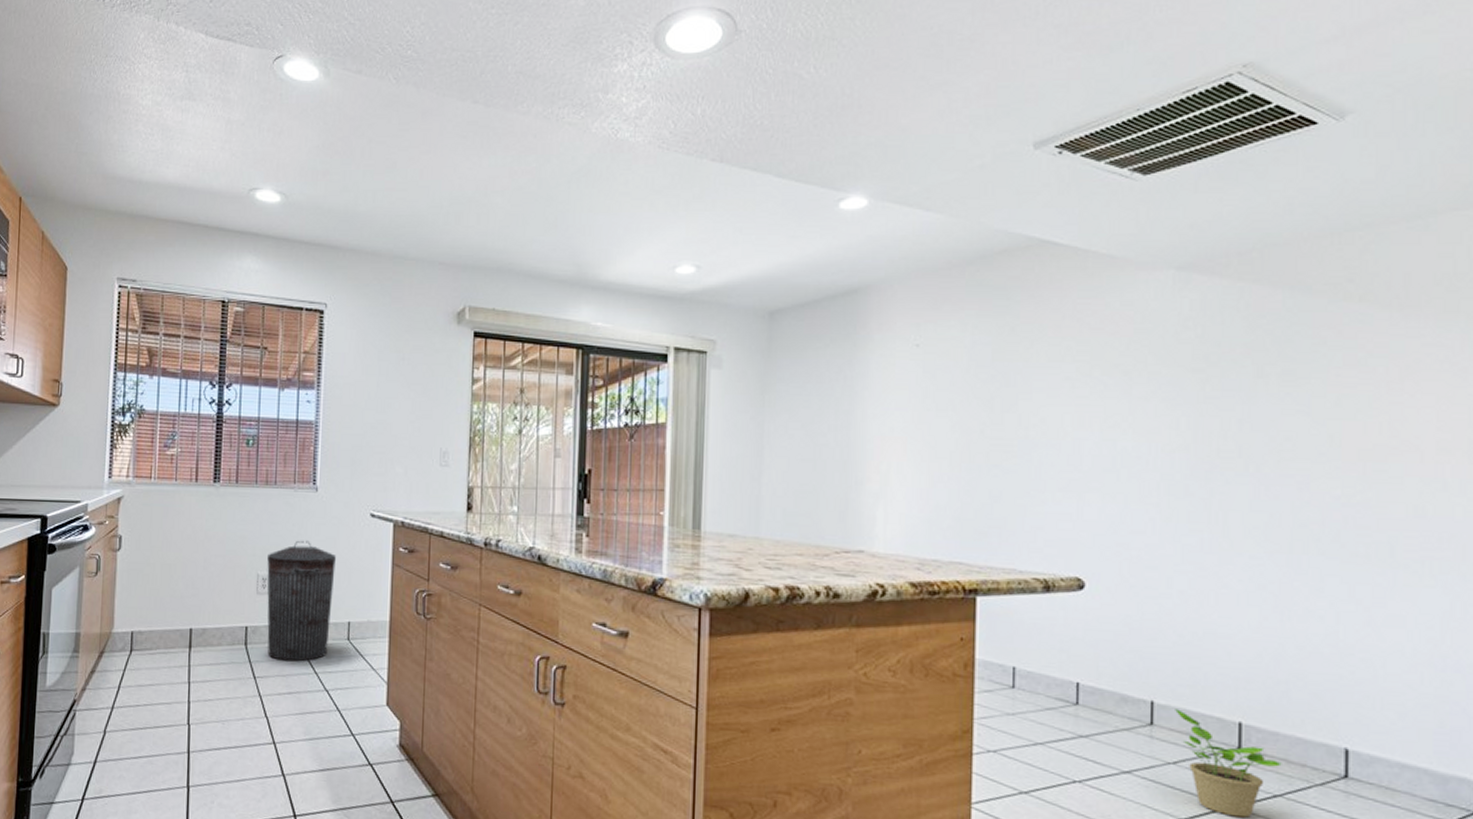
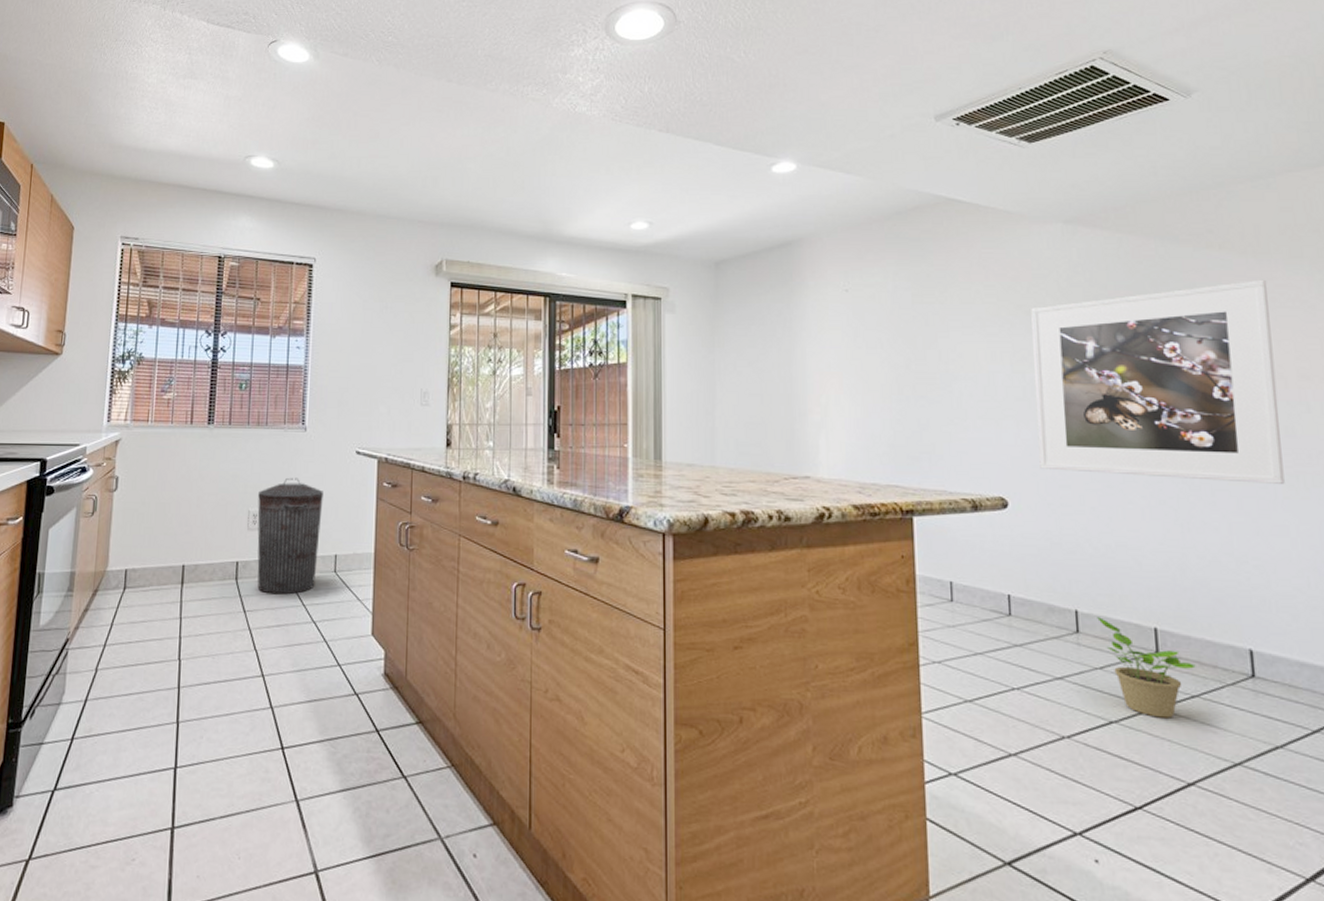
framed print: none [1124,337,1413,570] -> present [1031,279,1285,484]

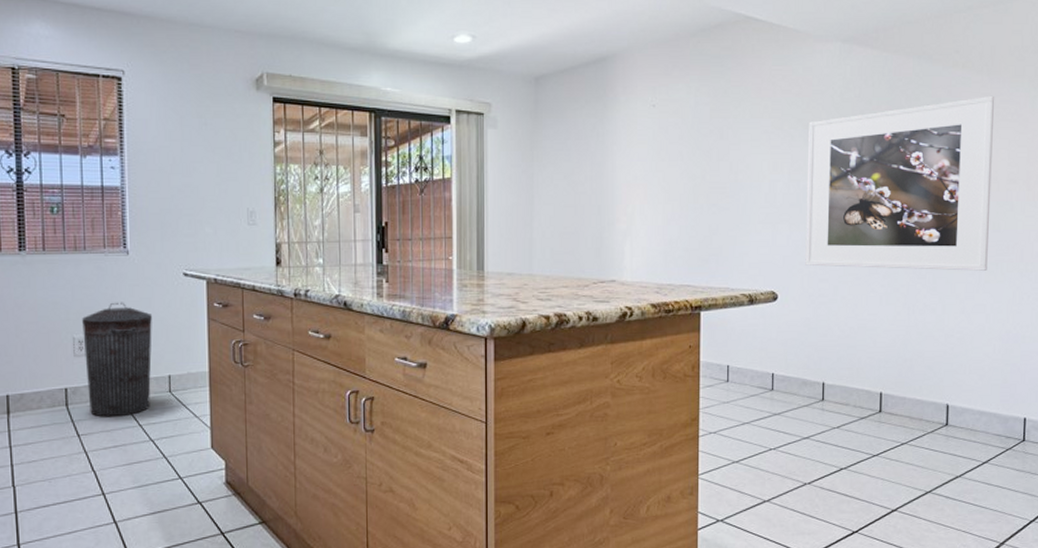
potted plant: present [1097,617,1196,719] -> none [839,387,907,462]

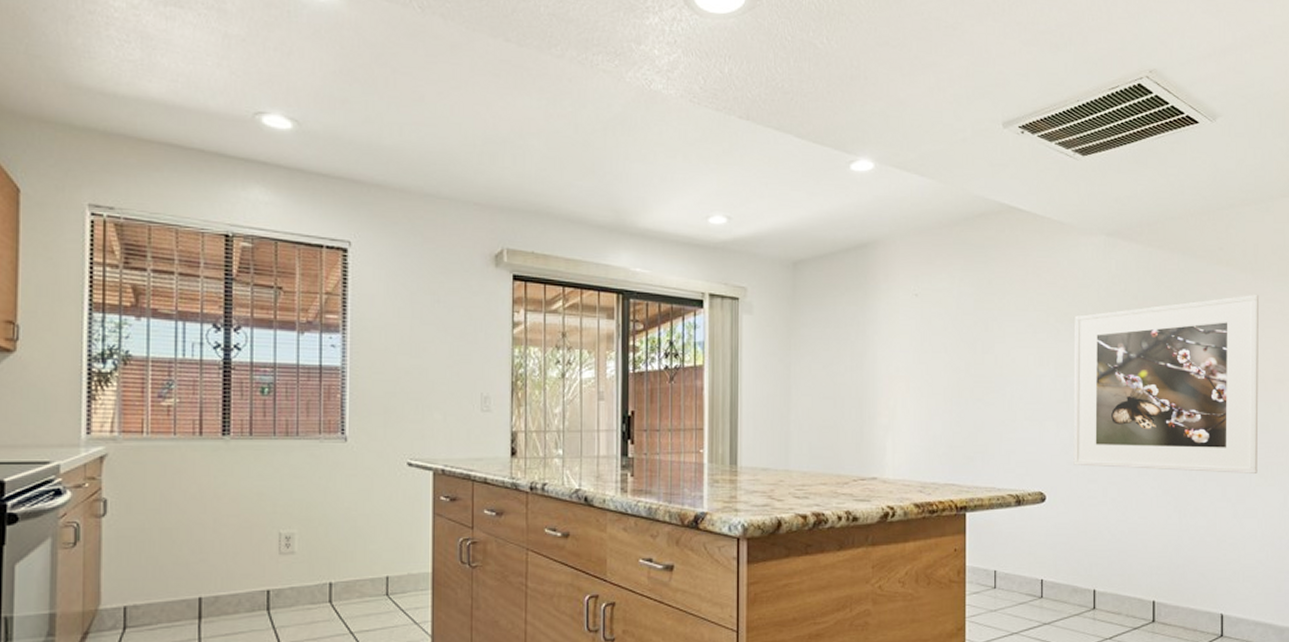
trash can: present [82,302,152,417] -> none [291,494,370,624]

